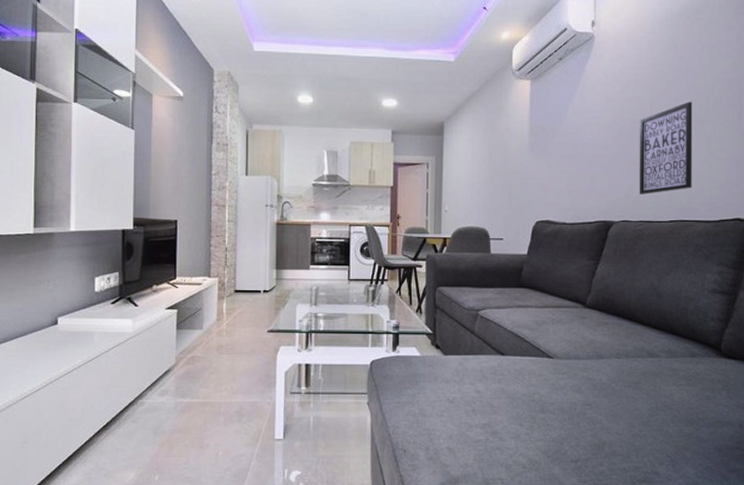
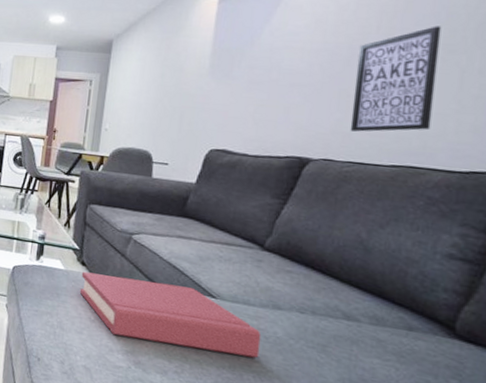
hardback book: none [436,352,591,410] -> present [79,271,262,358]

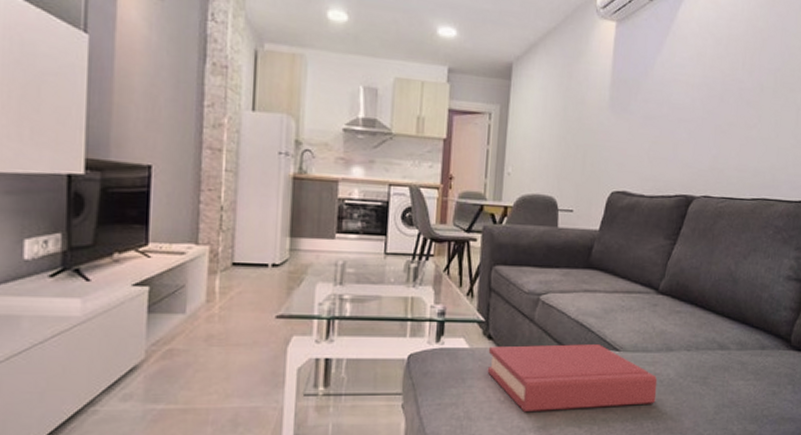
wall art: present [350,26,442,132] -> none [723,65,785,168]

